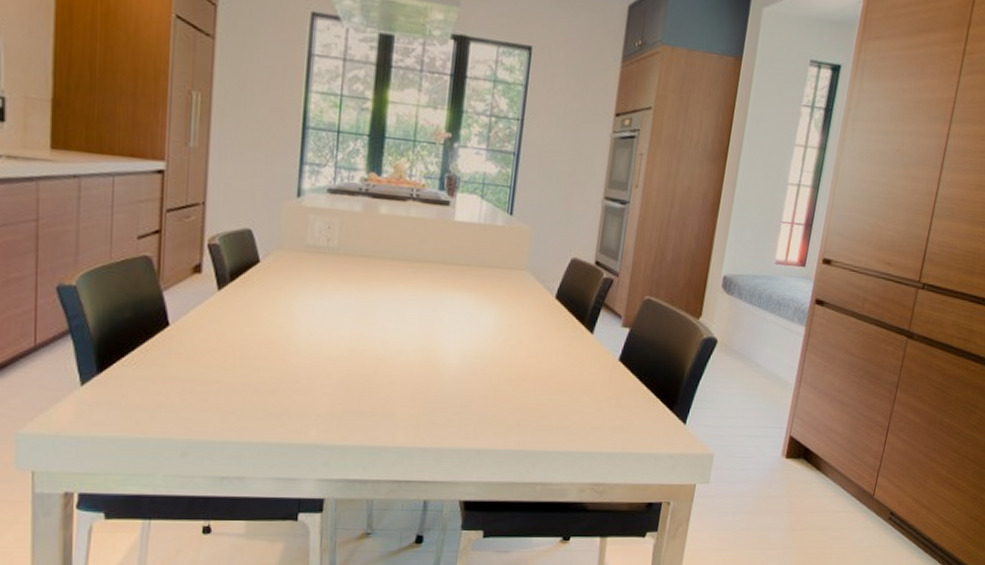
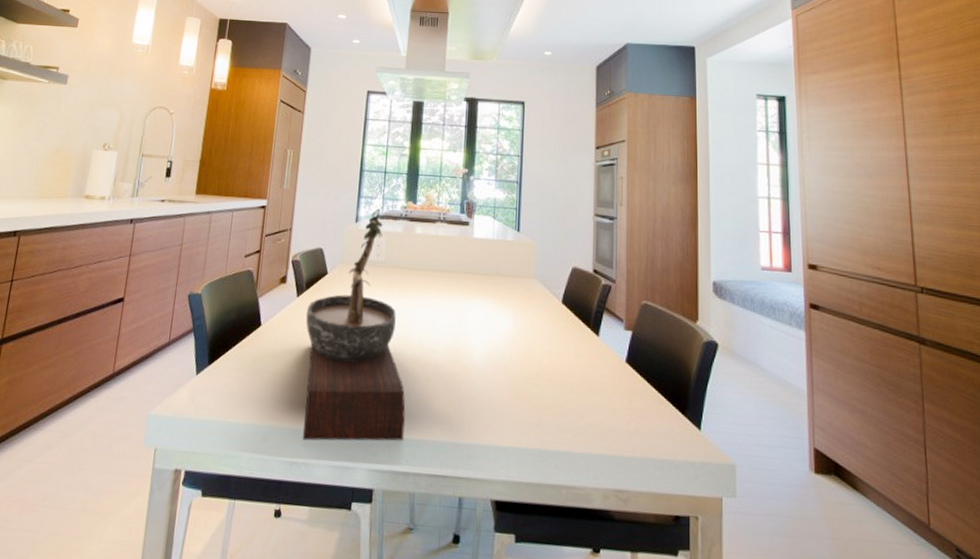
bonsai tree: none [232,180,364,454] -> present [302,208,406,442]

